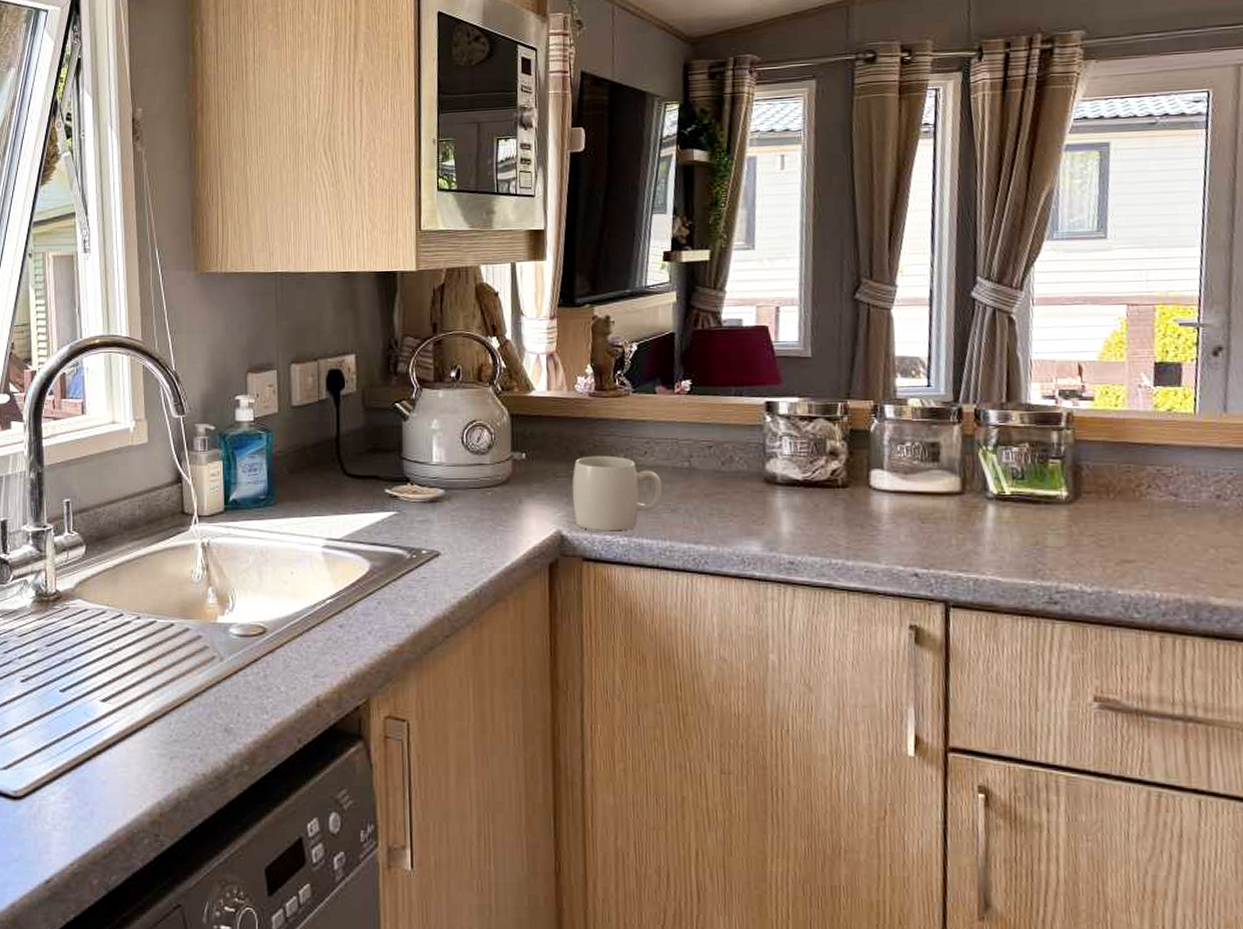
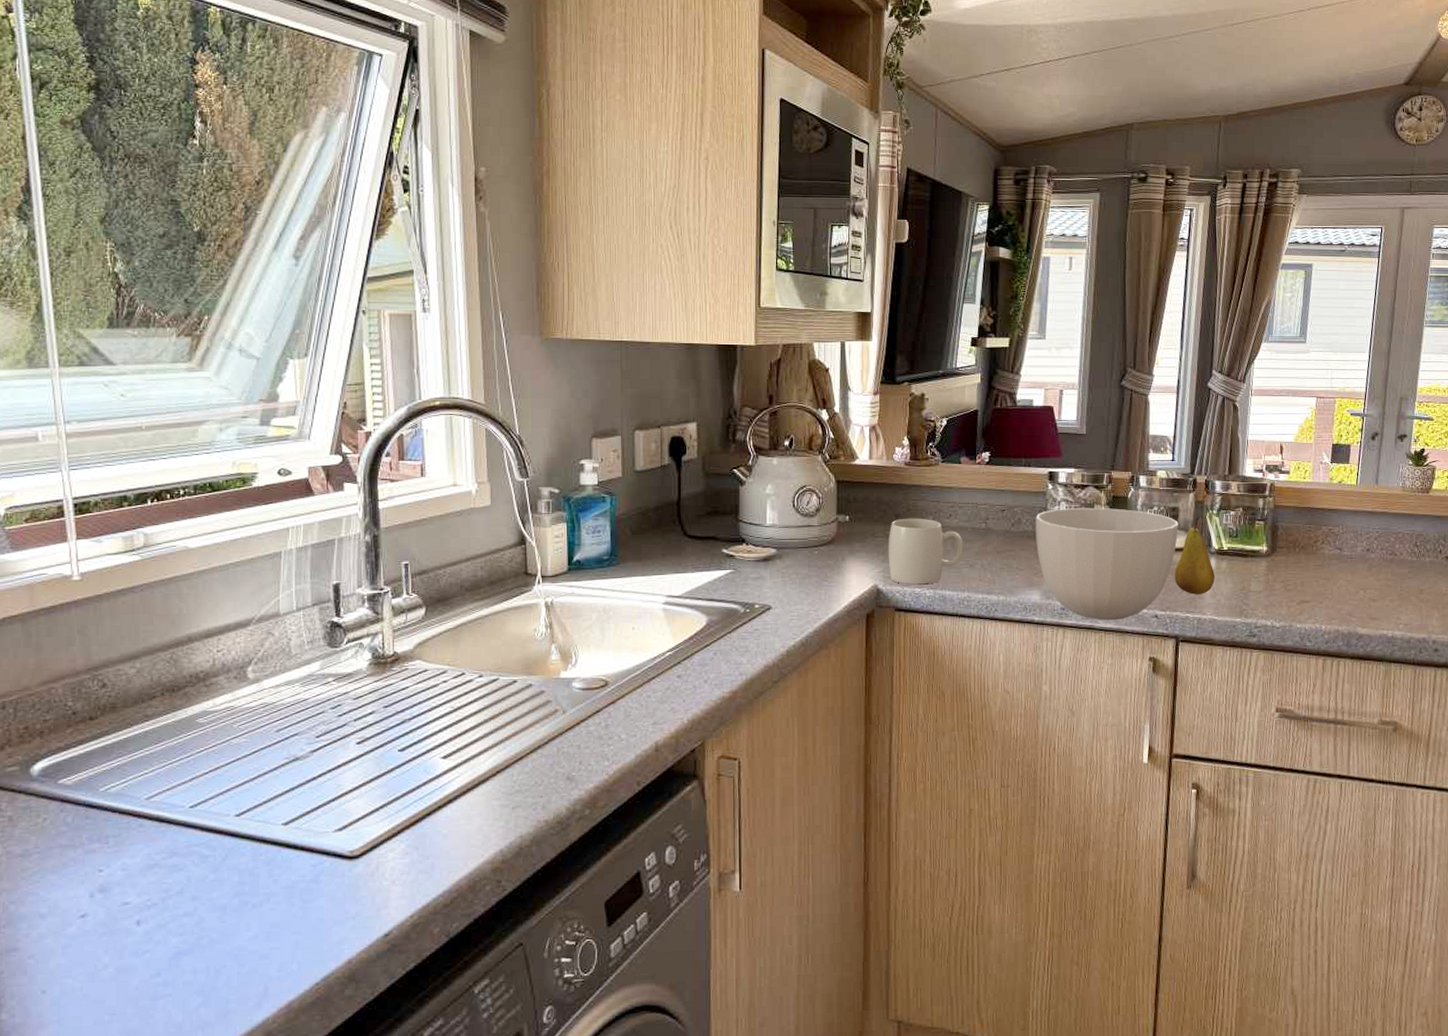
bowl: none [751,443,941,579] -> present [1035,507,1179,621]
fruit: none [938,453,995,549] -> present [1174,516,1215,594]

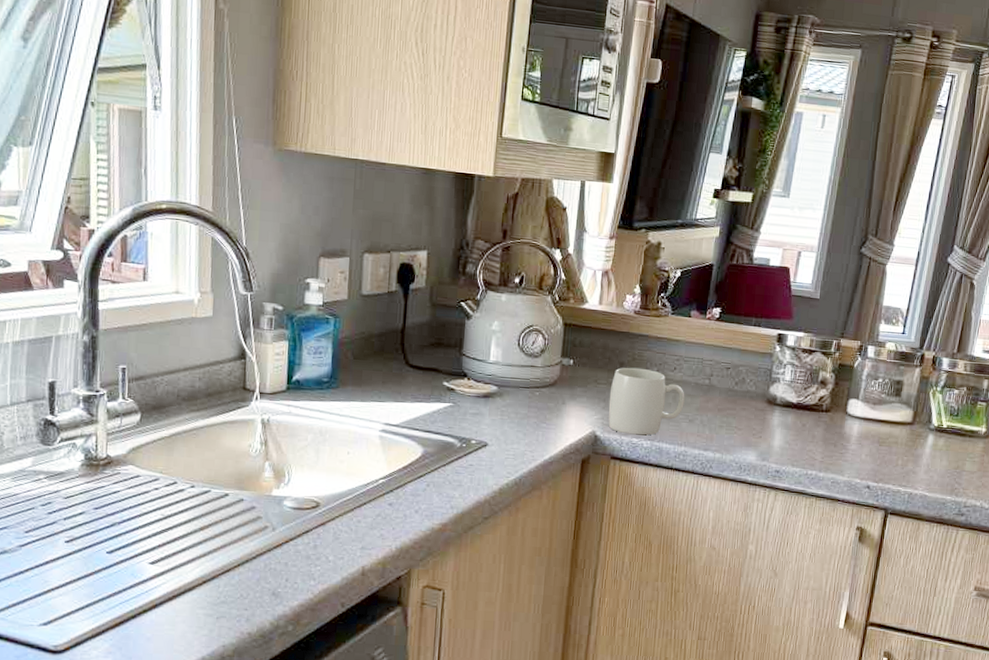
bowl: present [1035,507,1179,621] -> none [757,371,901,488]
fruit: present [1174,516,1215,594] -> none [891,392,931,470]

